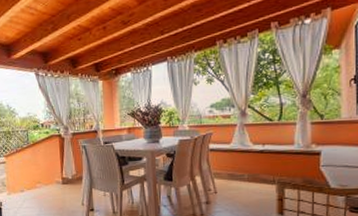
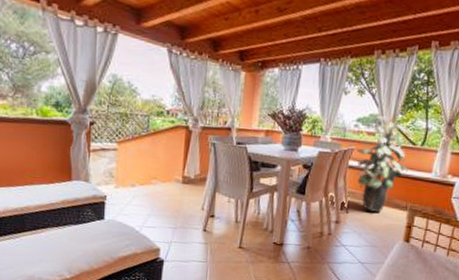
indoor plant: none [214,99,269,189] -> present [355,115,411,212]

